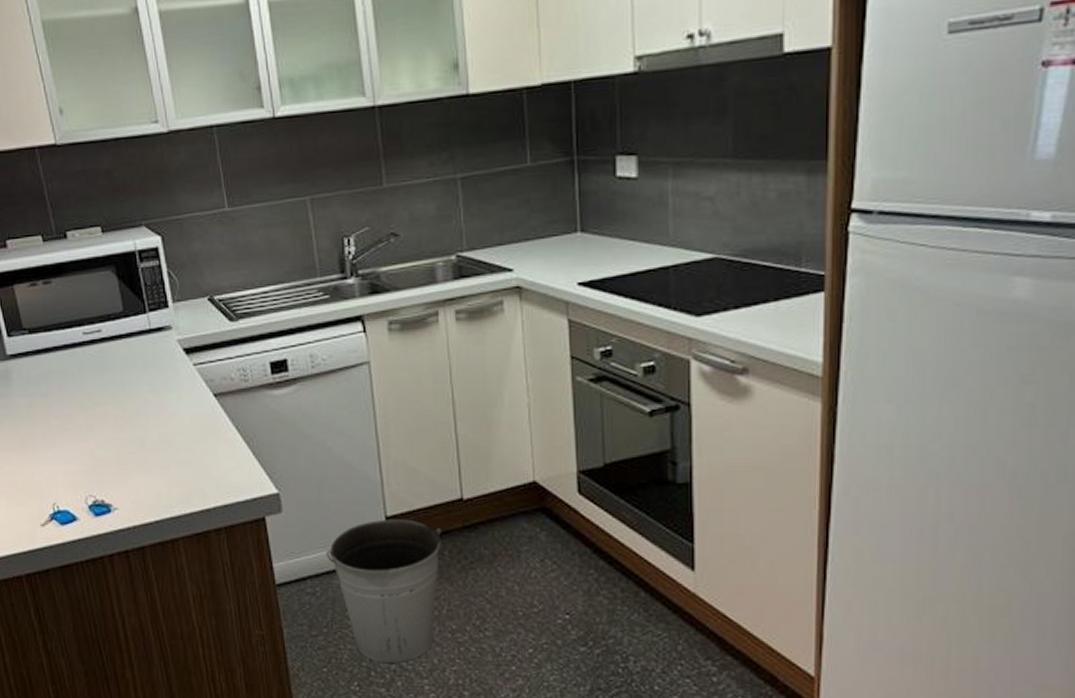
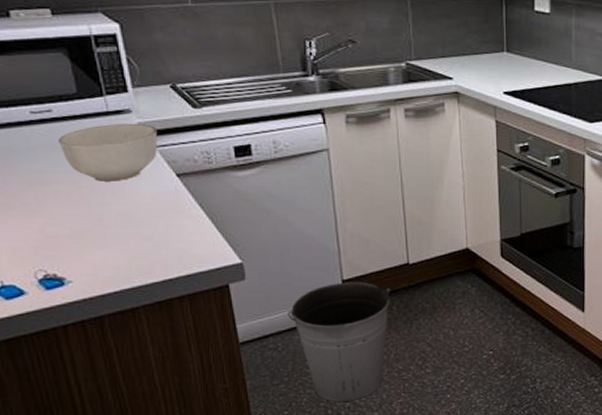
bowl: none [107,340,196,403] -> present [58,123,158,181]

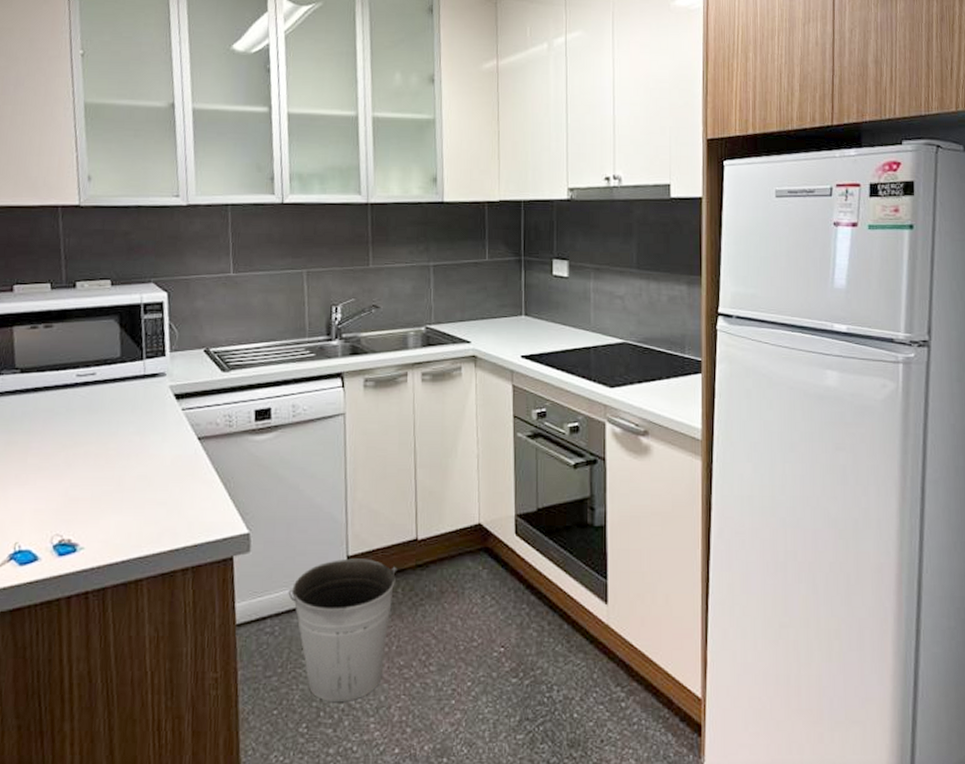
bowl: present [58,123,158,181] -> none [96,386,187,444]

